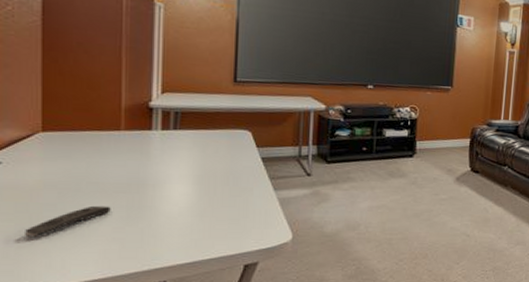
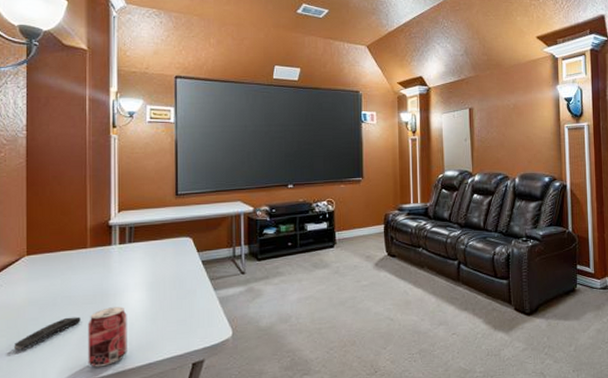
beverage can: none [118,199,169,262] -> present [87,307,127,367]

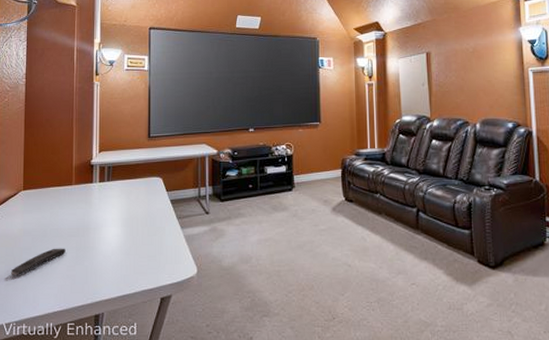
beverage can: present [87,307,127,367] -> none [71,240,105,296]

